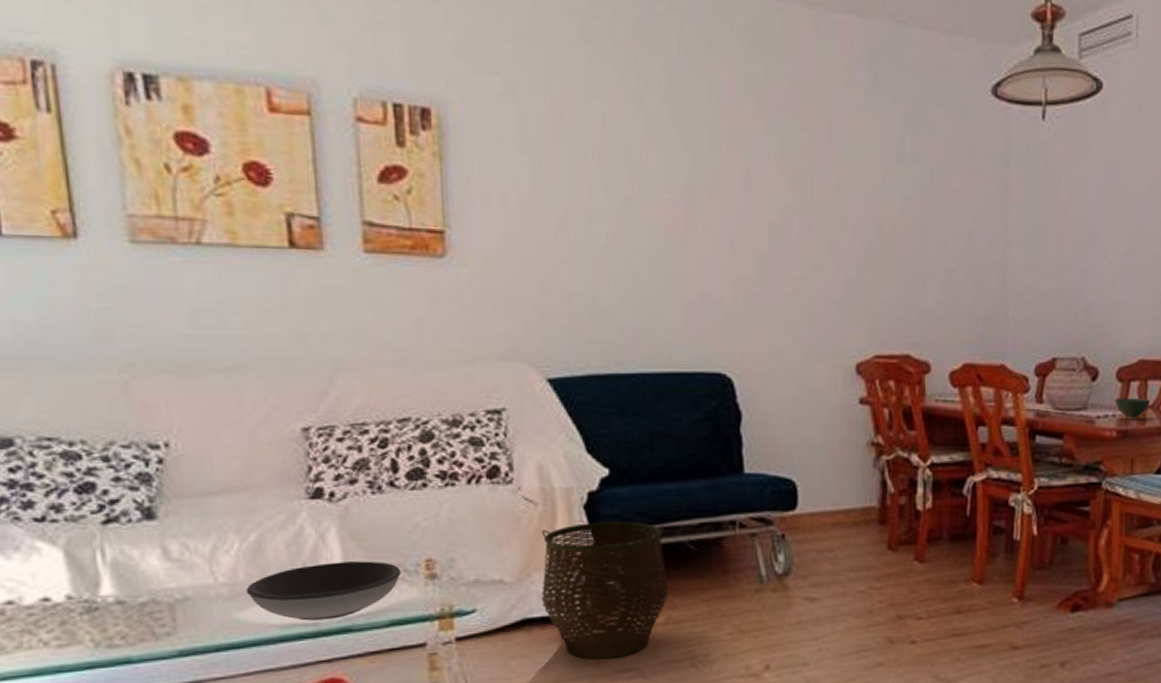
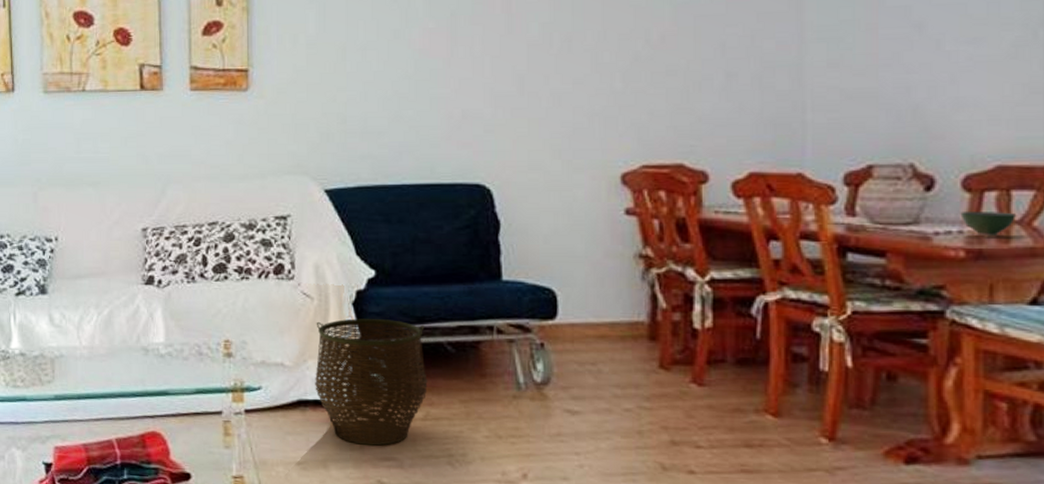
decorative bowl: present [245,561,401,621] -> none [99,336,206,383]

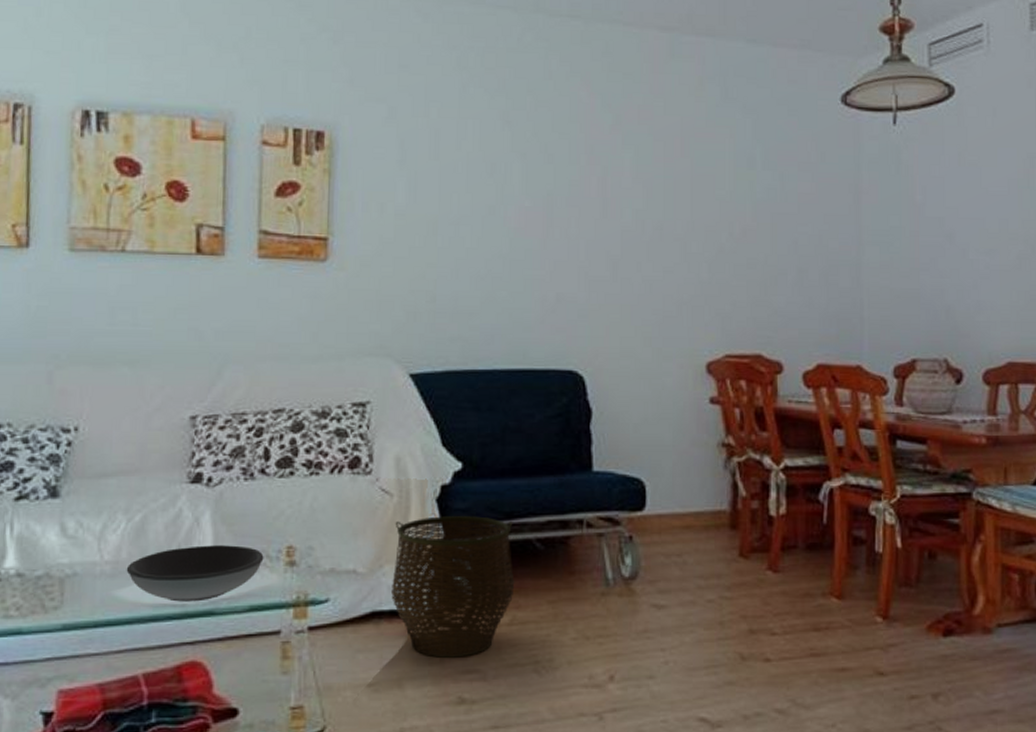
decorative bowl: none [99,336,206,383] -> present [126,545,264,602]
bowl: present [960,212,1015,237] -> none [982,403,1022,425]

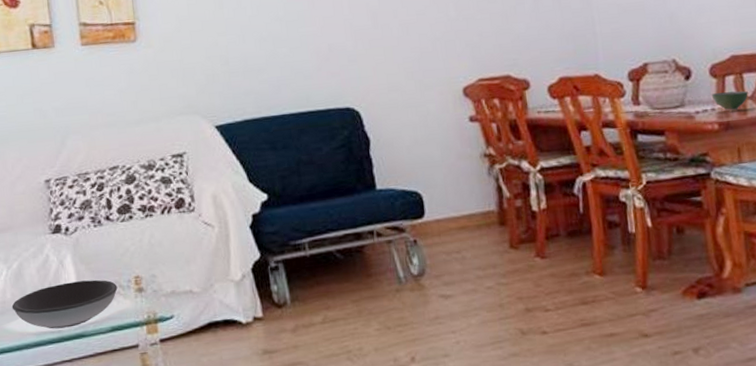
basket: present [391,516,515,658] -> none [218,236,323,355]
bowl: none [982,403,1022,425] -> present [711,90,748,112]

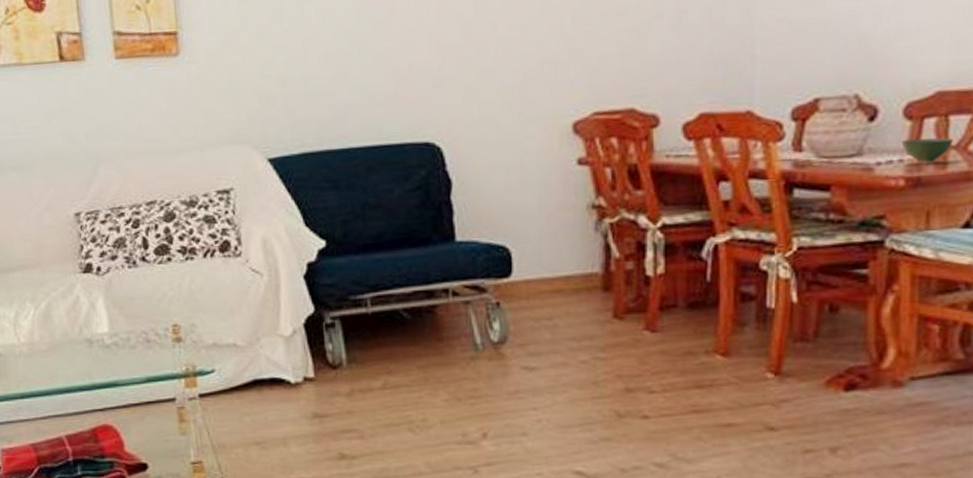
decorative bowl: present [11,279,118,329] -> none [40,325,154,376]

